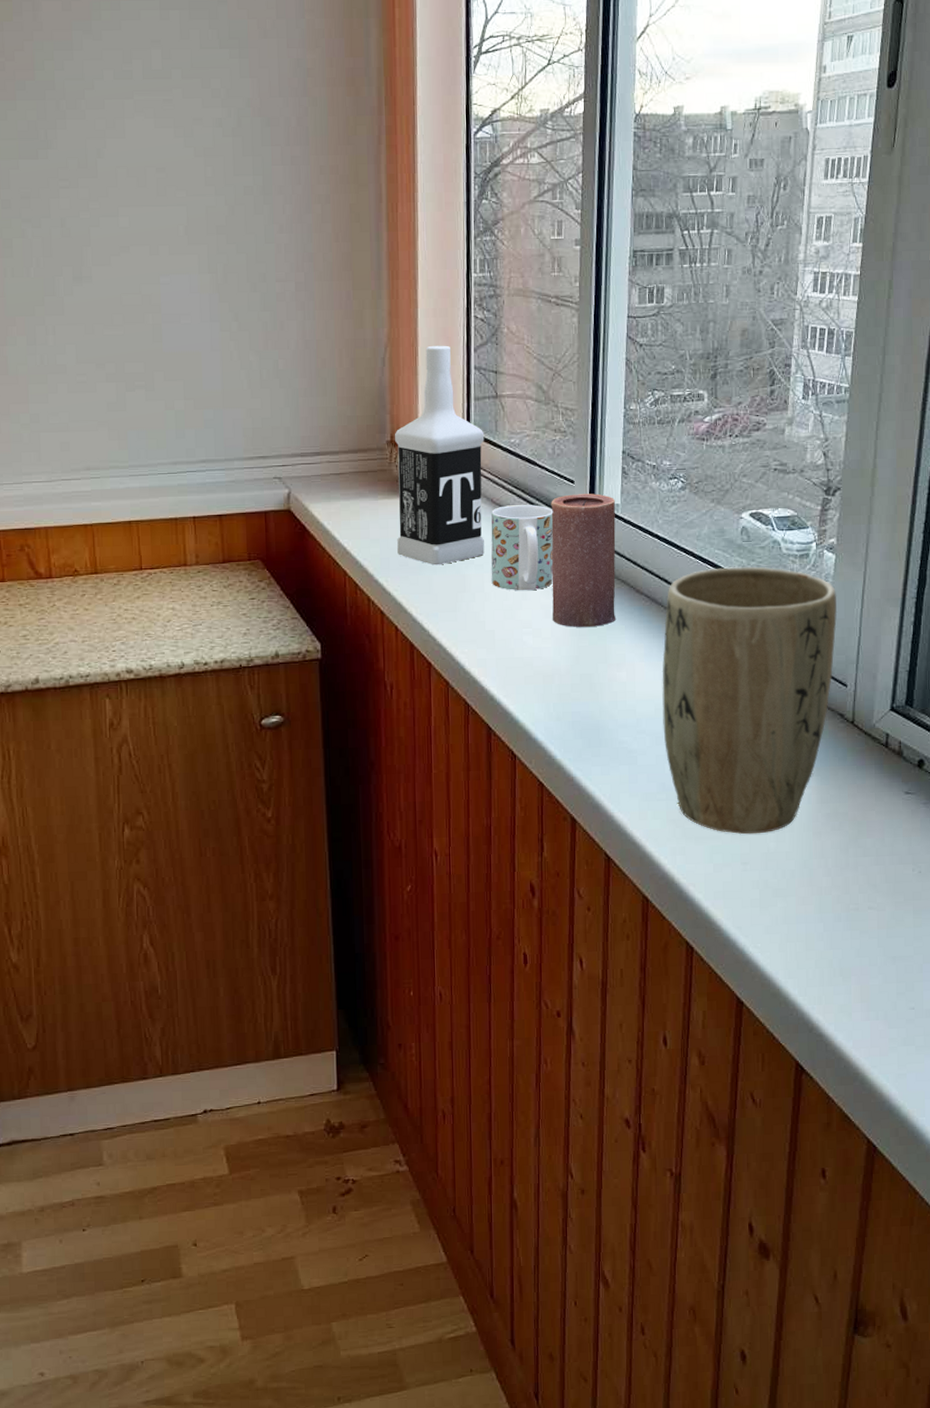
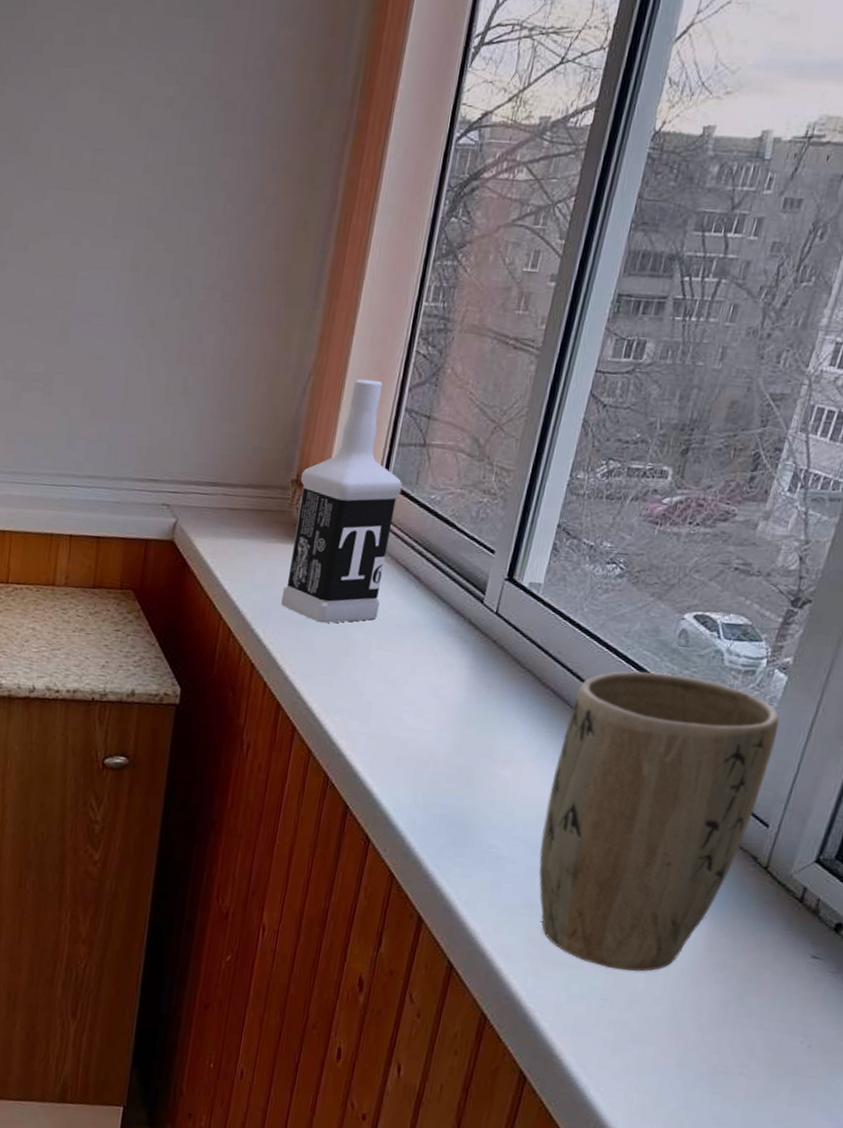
mug: present [491,505,554,591] -> none [378,568,464,666]
candle: present [551,493,617,627] -> none [440,565,538,716]

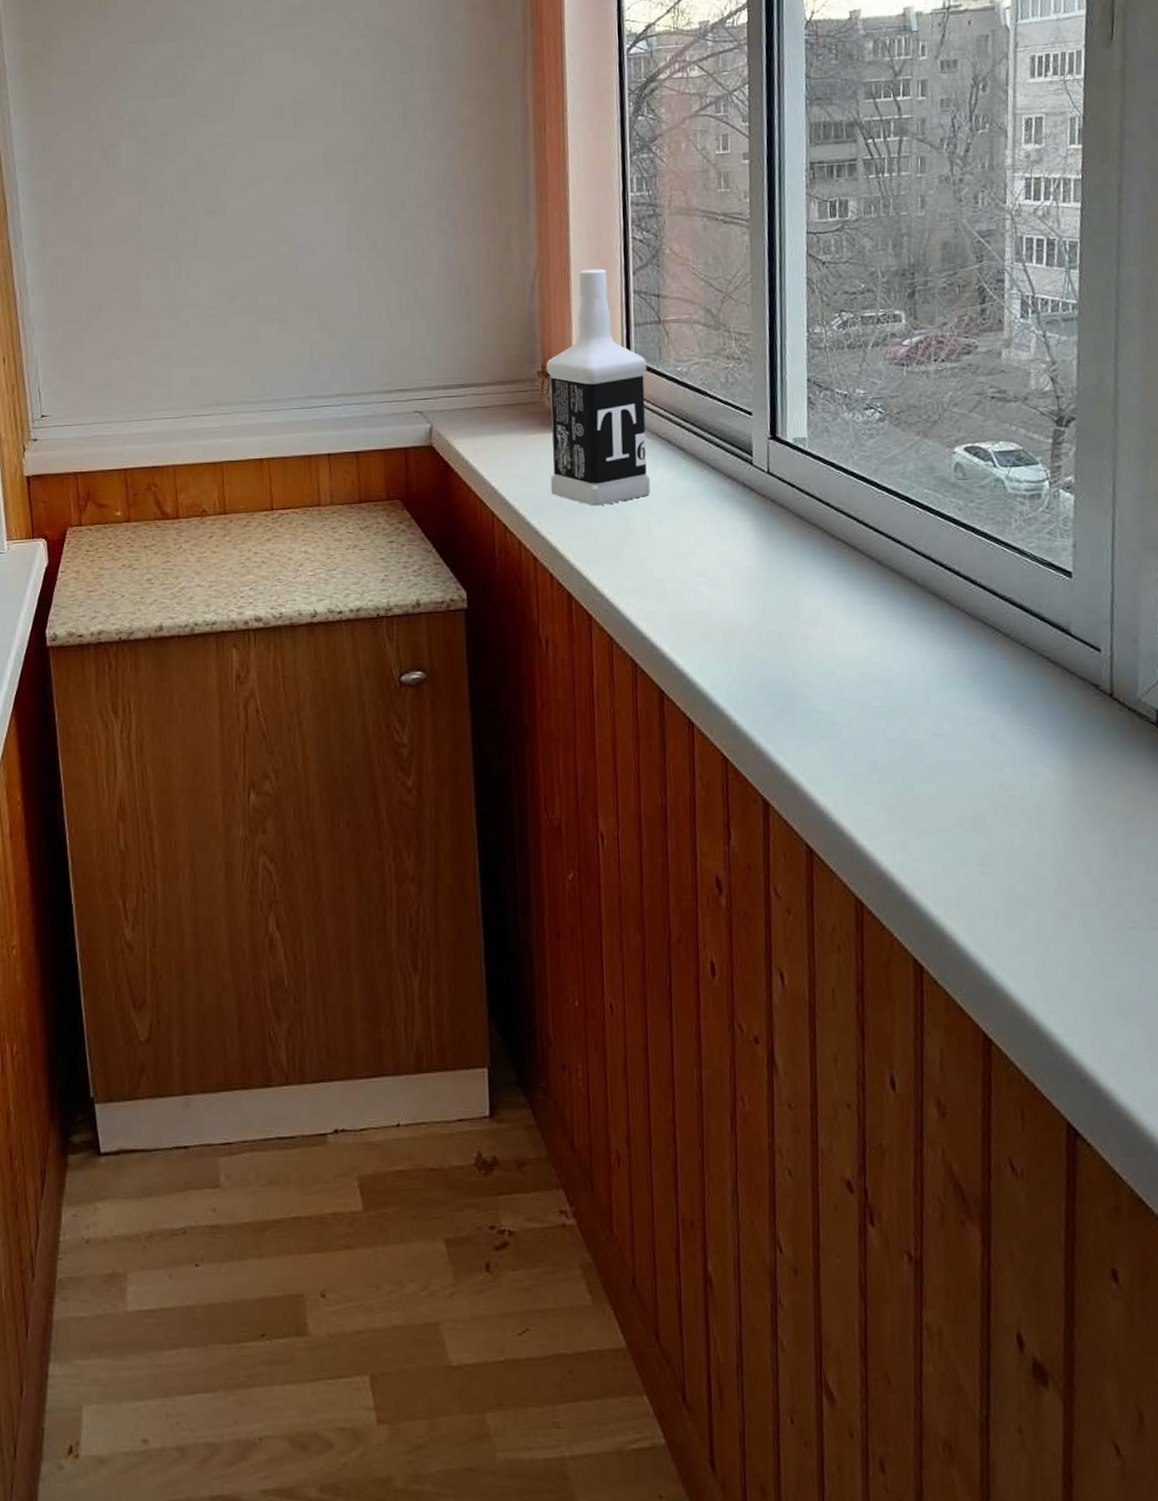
plant pot: present [539,670,780,972] -> none [866,508,1082,828]

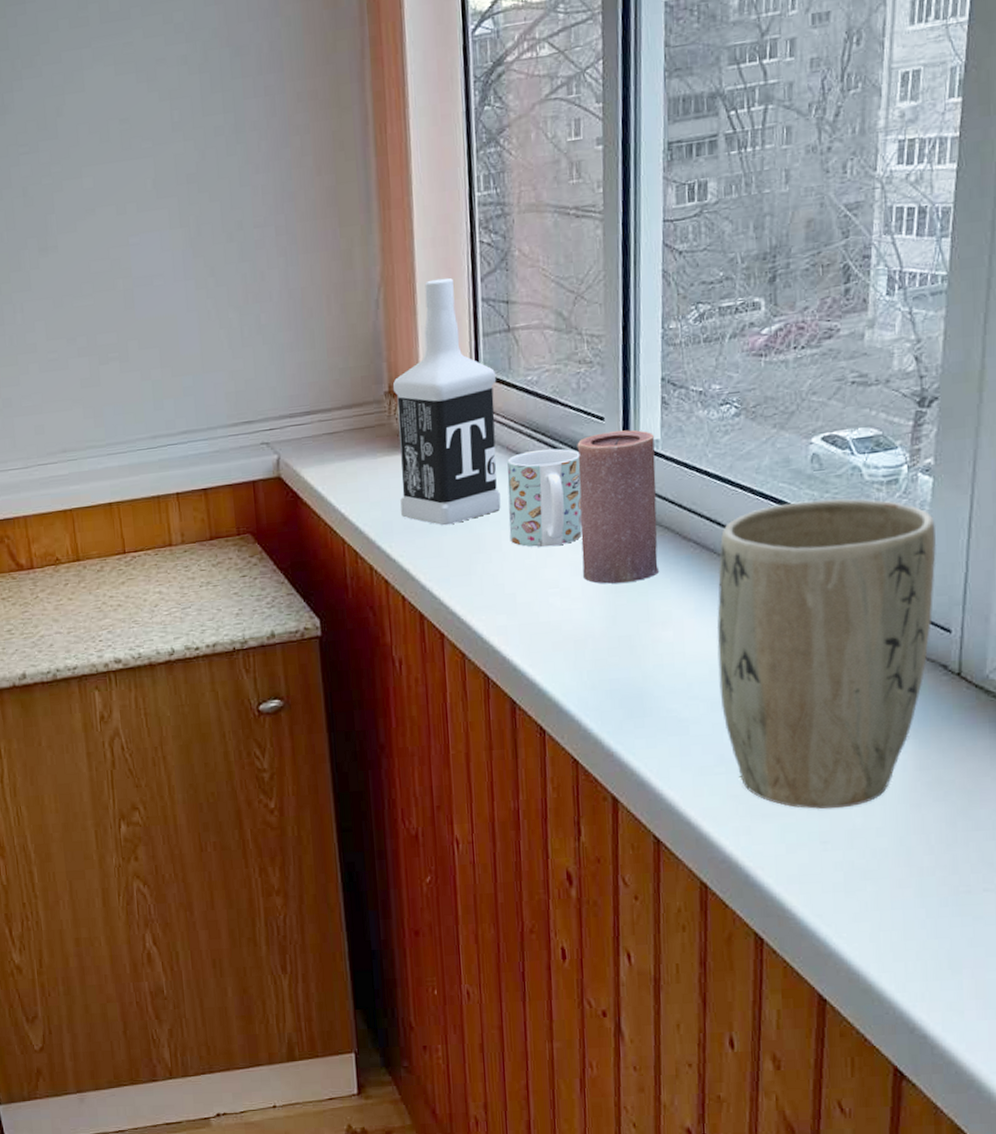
mug: none [657,439,731,535] -> present [507,448,582,547]
candle: none [725,426,808,577] -> present [577,430,660,584]
plant pot: none [866,508,1082,828] -> present [716,498,937,810]

